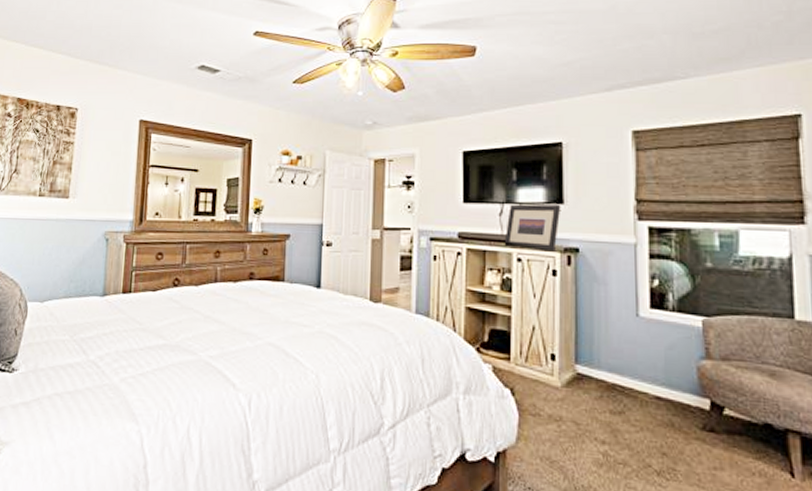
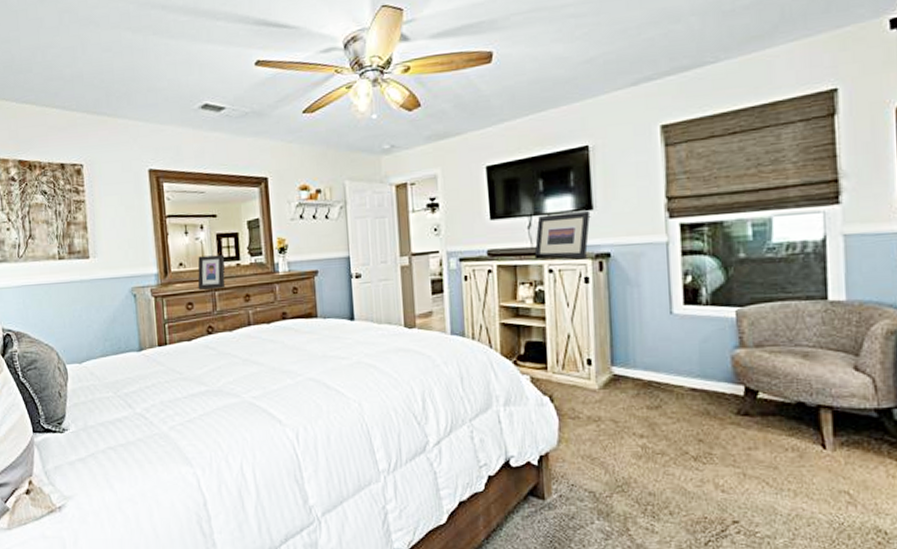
picture frame: none [170,208,201,242] -> present [197,255,225,290]

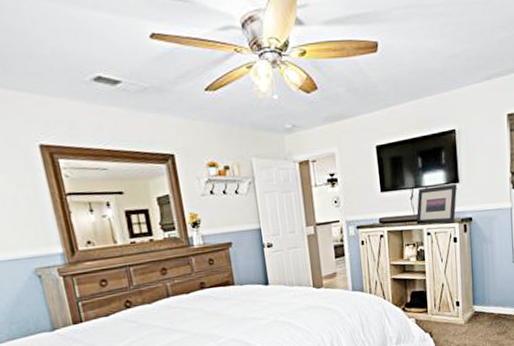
picture frame: present [197,255,225,290] -> none [107,231,140,266]

